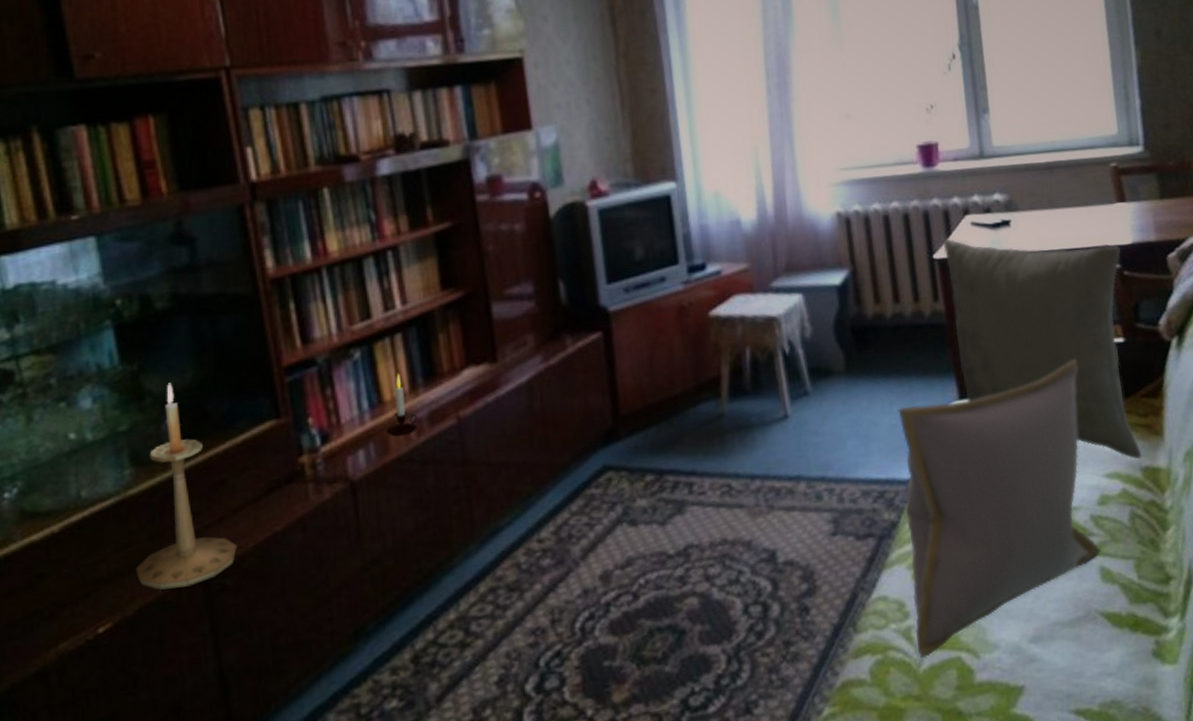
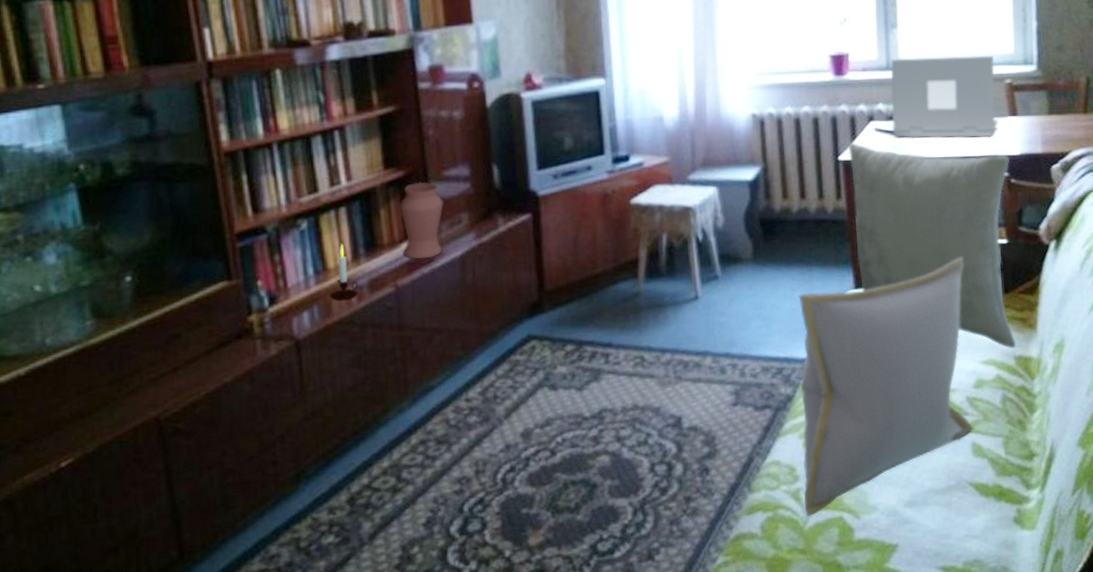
candlestick: present [135,382,238,590] -> none [95,243,191,431]
decorative vase: none [460,302,508,387] -> present [400,181,444,259]
laptop: none [984,137,1106,232] -> present [890,55,998,139]

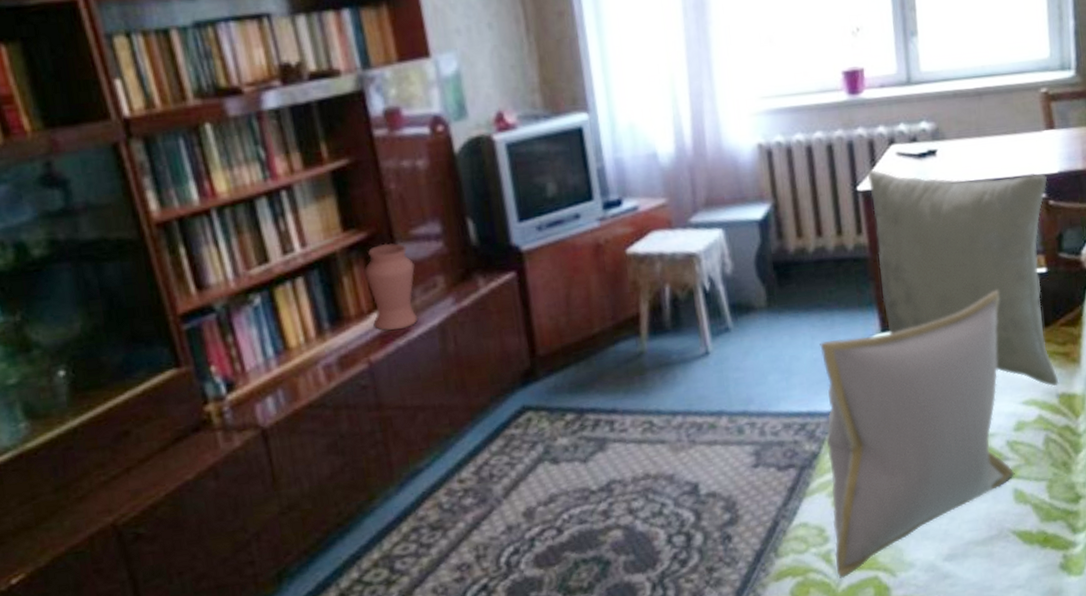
candle: present [330,243,359,302] -> none [295,318,327,383]
laptop: present [890,55,998,139] -> none [911,61,1034,162]

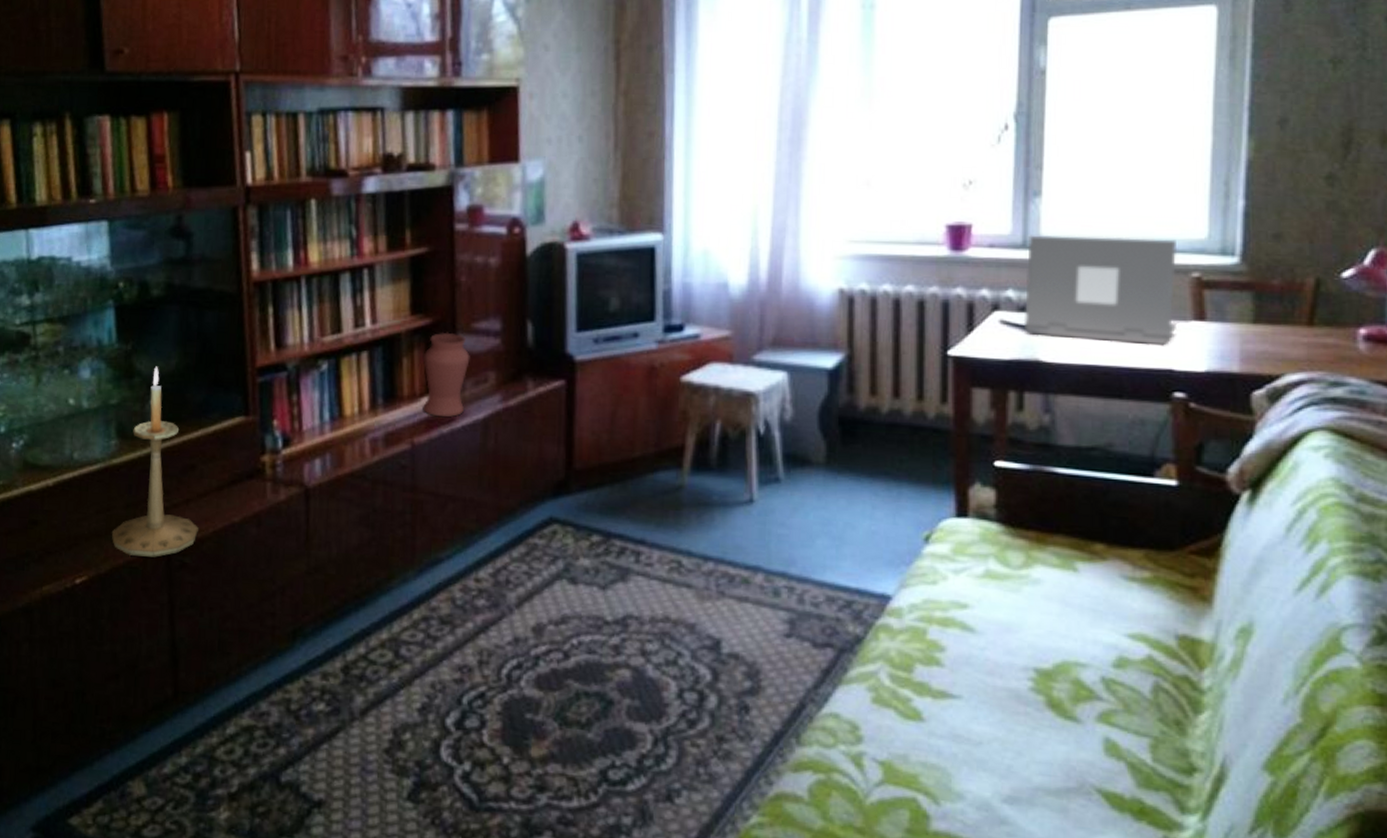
candlestick: none [43,333,149,541] -> present [111,366,200,557]
cushion: present [820,290,1015,578] -> none [866,495,1111,790]
pillow: present [868,169,1059,387] -> none [961,334,1189,625]
laptop: none [911,61,1034,162] -> present [1023,235,1176,345]

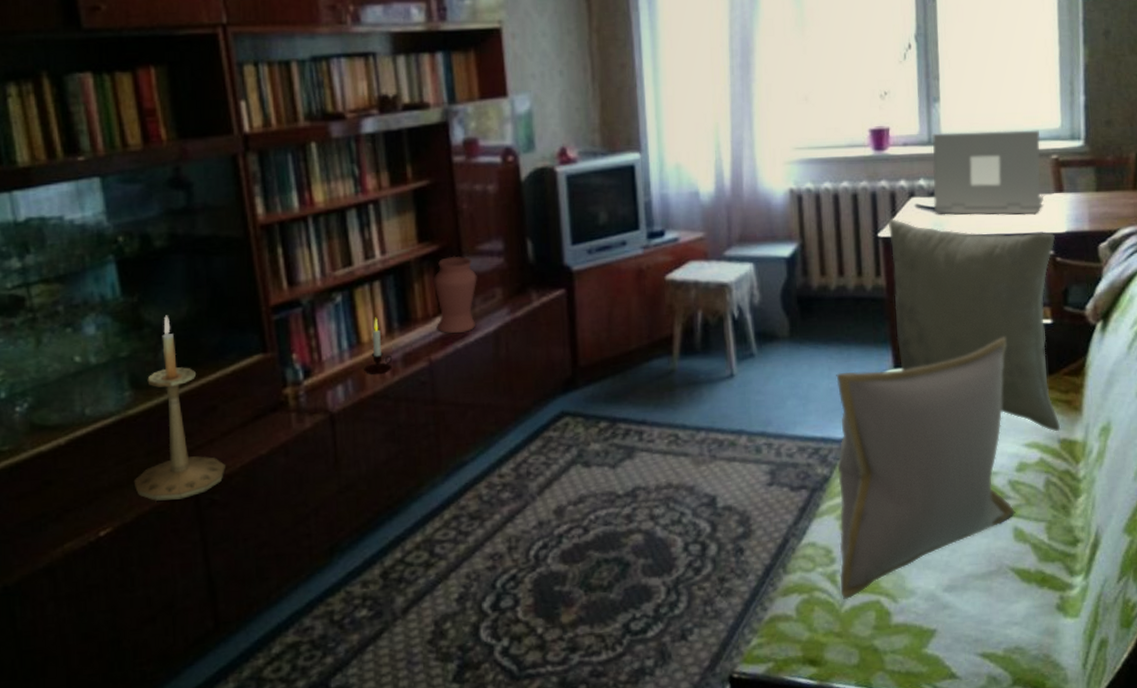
candle: none [343,390,374,453] -> present [364,317,393,375]
cushion: none [866,495,1111,790] -> present [836,337,1016,599]
pillow: none [961,334,1189,625] -> present [888,218,1061,432]

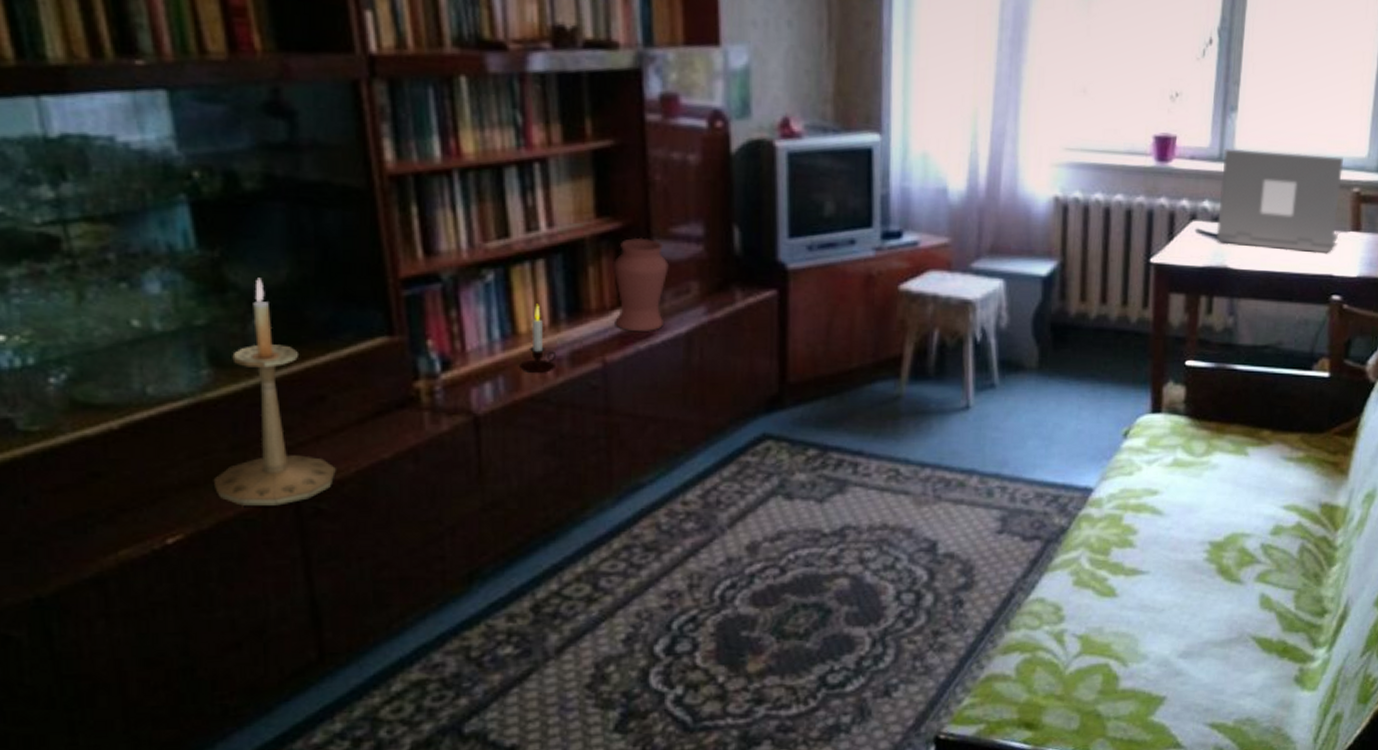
cushion: present [836,337,1016,599] -> none [1067,388,1278,661]
pillow: present [888,218,1061,432] -> none [1158,243,1345,495]

